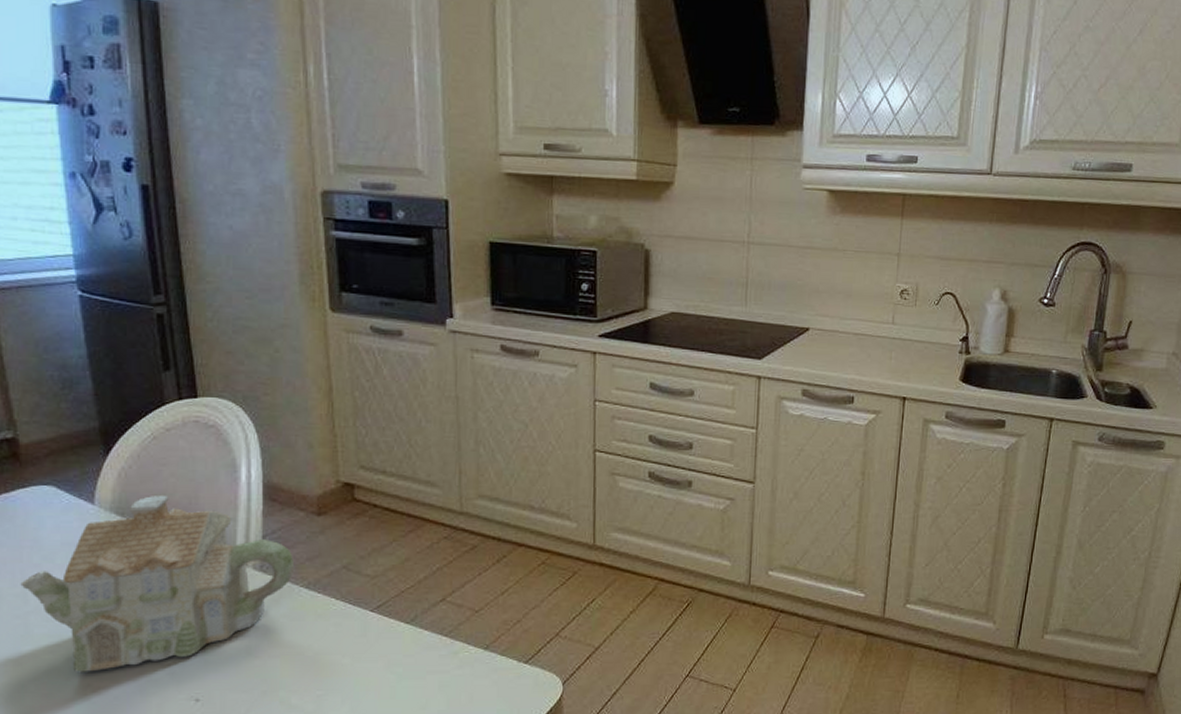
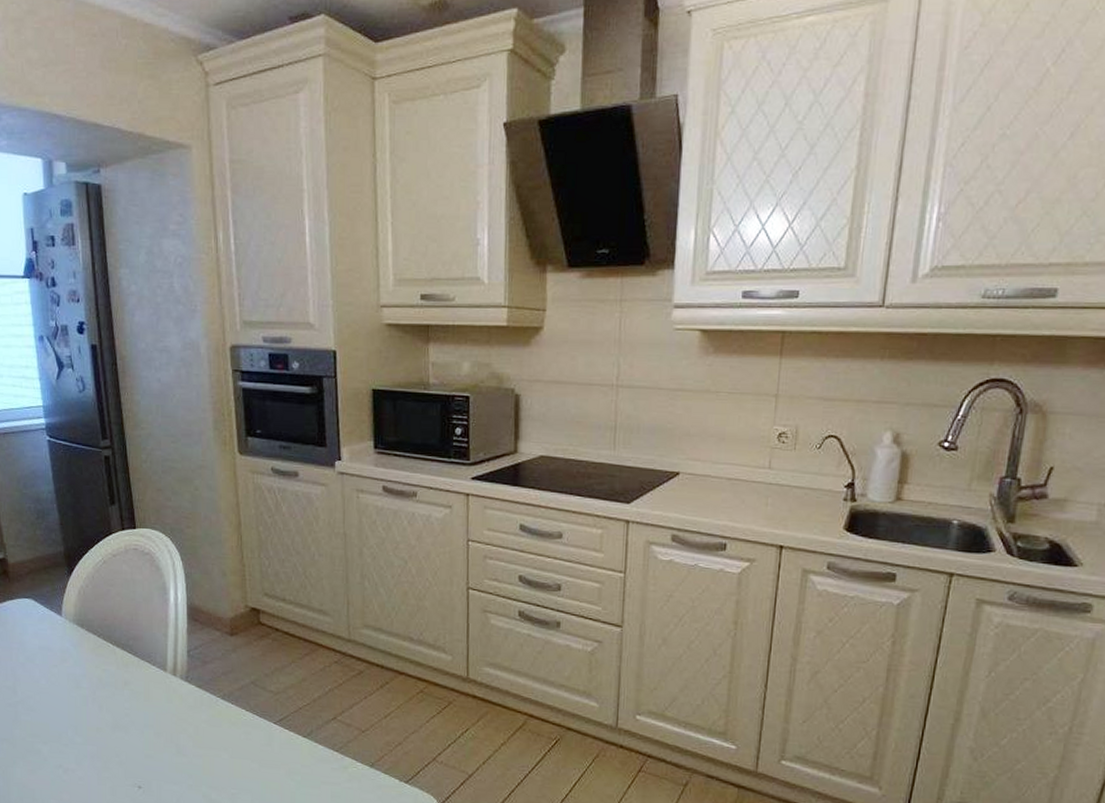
teapot: present [20,496,295,672] -> none [11,611,213,756]

